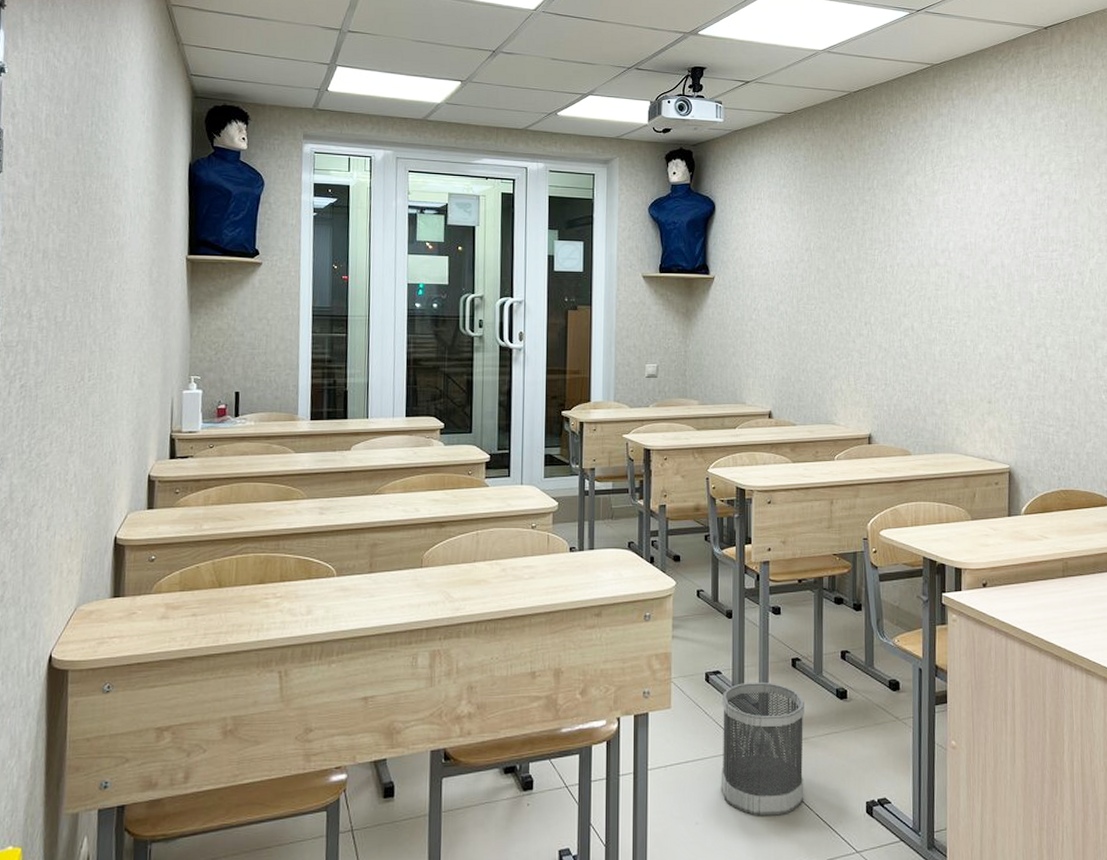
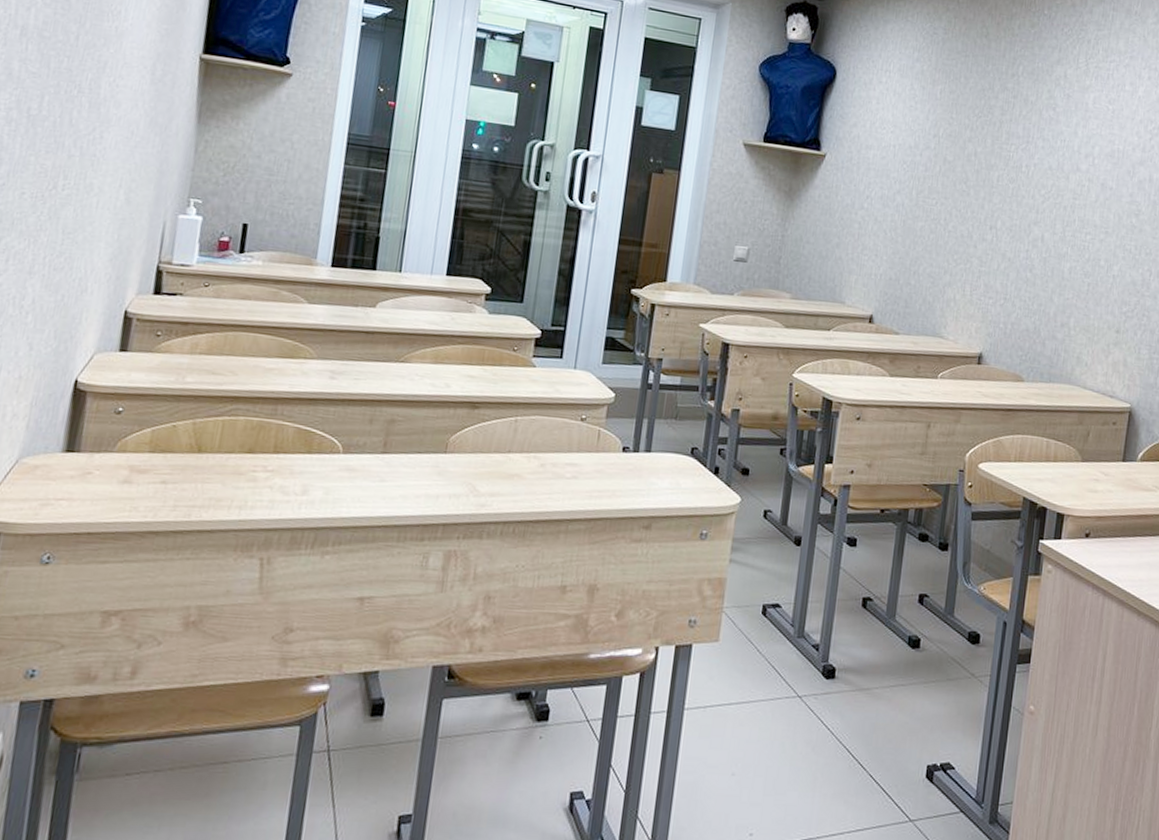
wastebasket: present [720,681,804,816] -> none [765,620,871,773]

